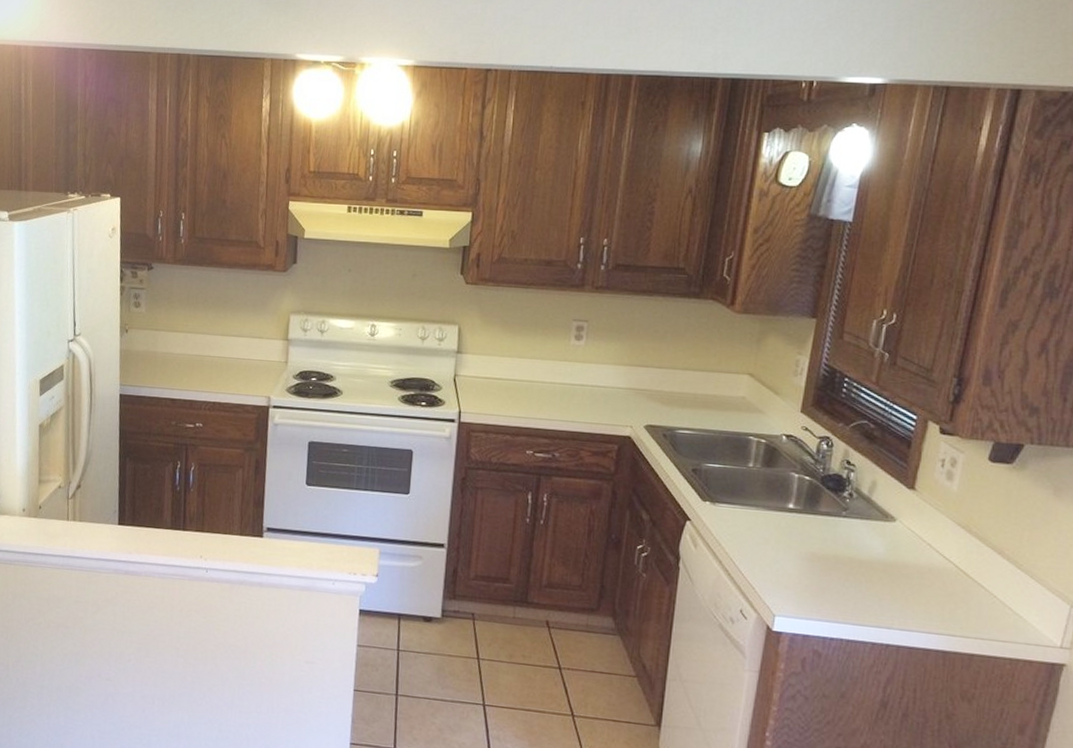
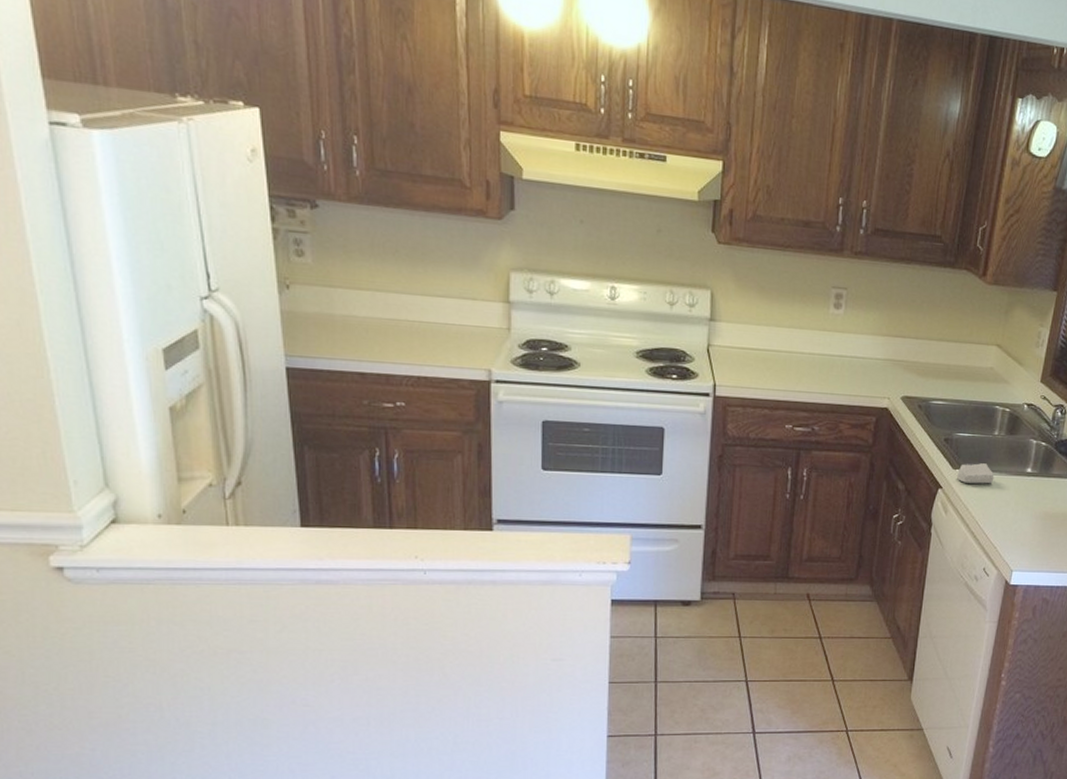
soap bar: none [707,496,750,519] -> present [957,463,994,484]

